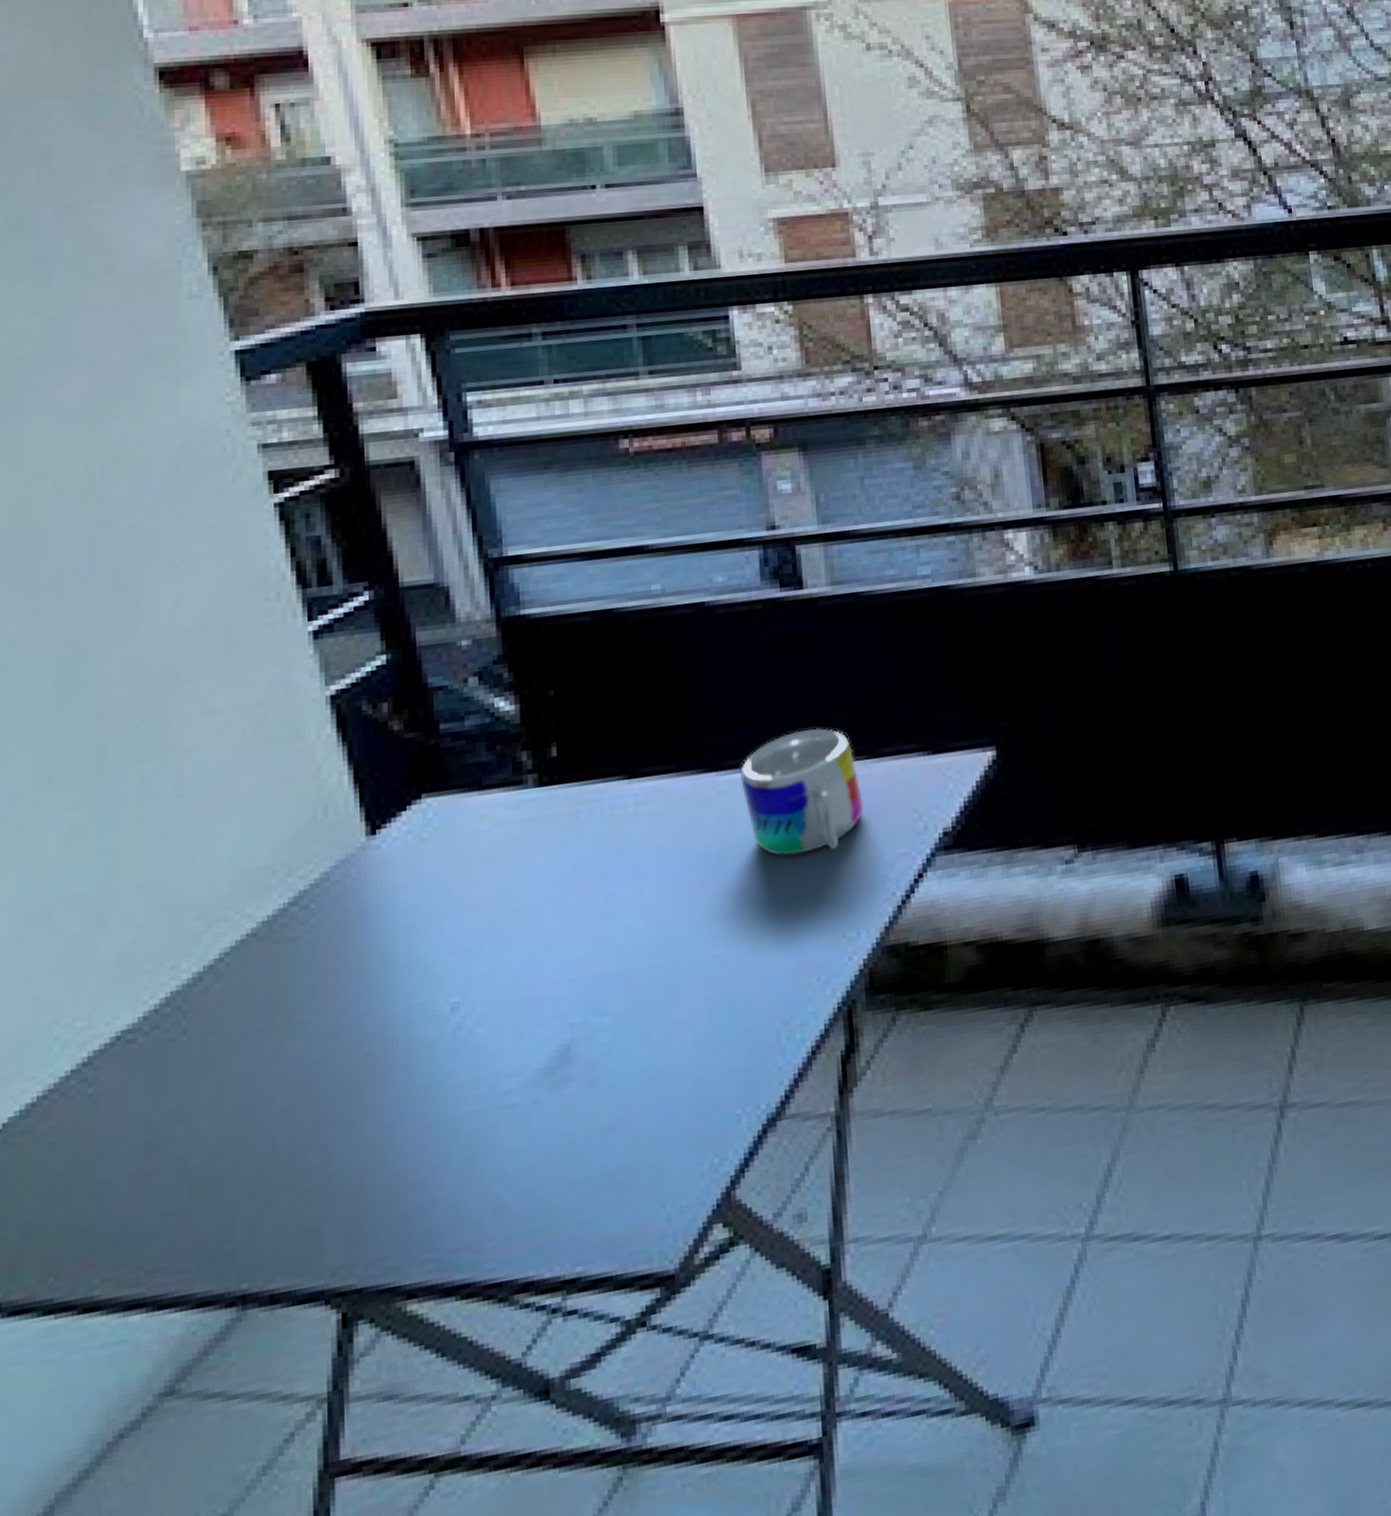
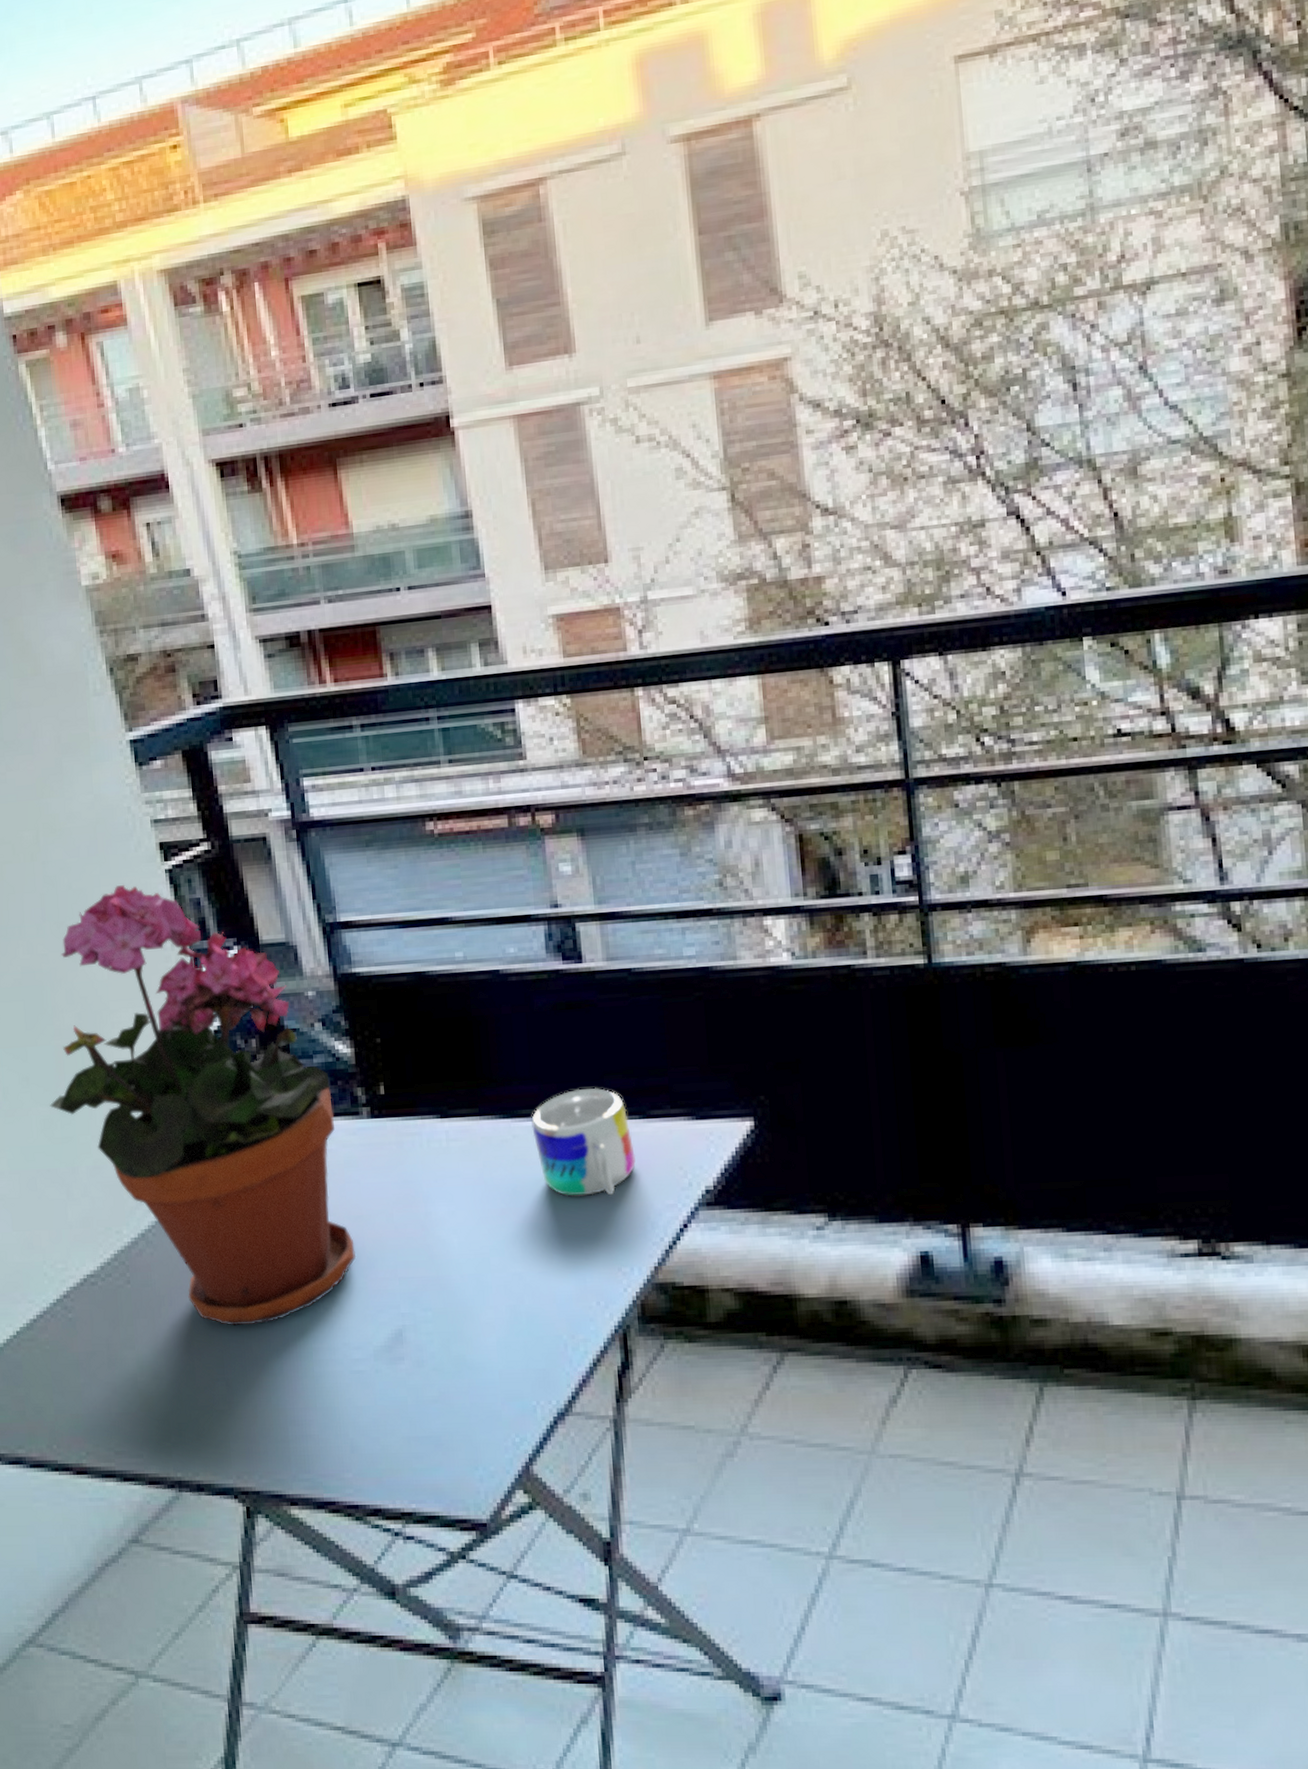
potted plant: none [81,523,513,1072] -> present [49,884,357,1326]

